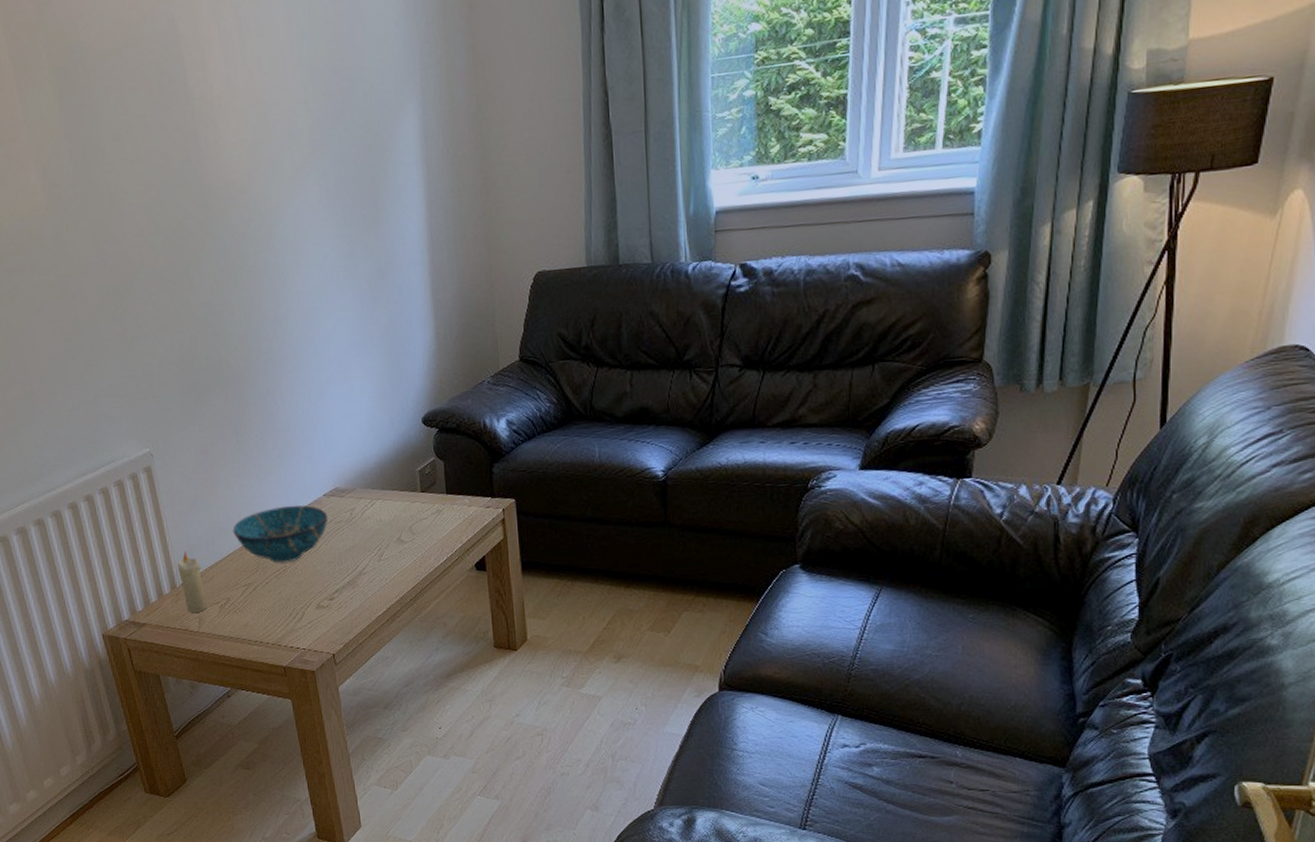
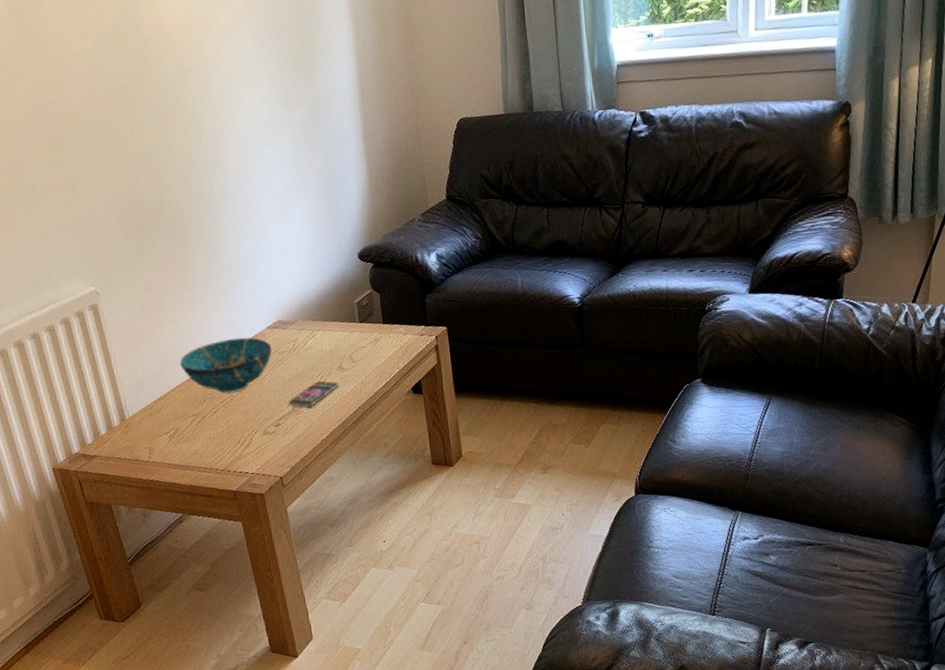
candle: present [178,550,207,613] -> none [126,384,157,443]
smartphone: none [344,553,397,581] -> present [289,381,339,407]

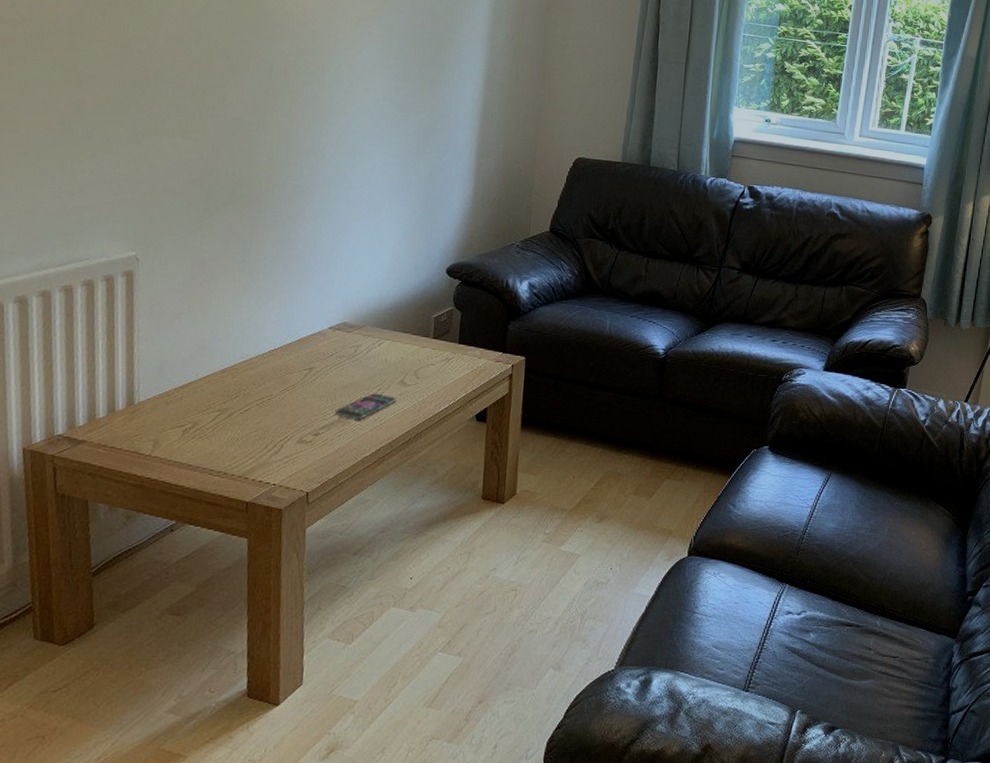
decorative bowl: present [180,337,272,394] -> none [217,333,330,393]

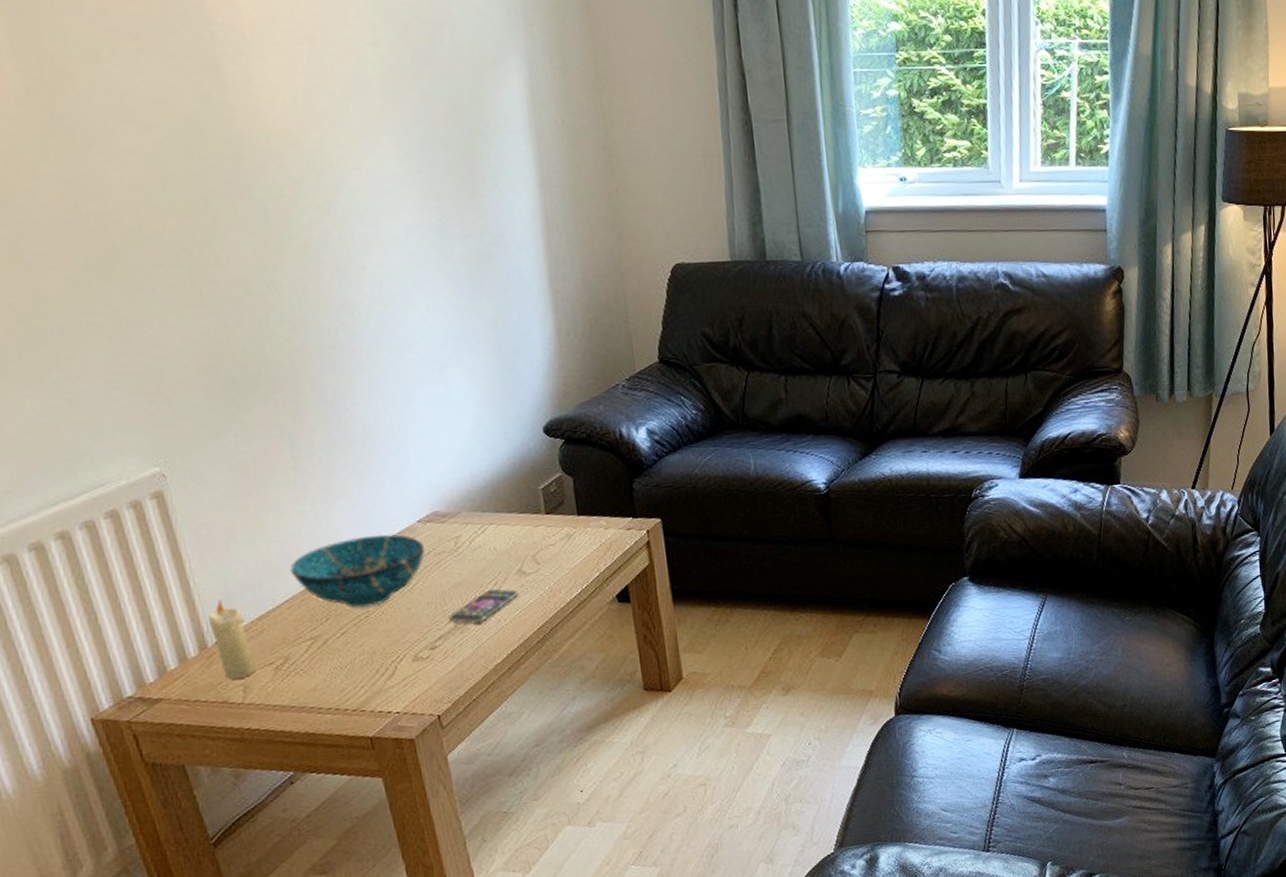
candle: none [140,365,169,434] -> present [208,599,255,680]
decorative bowl: none [217,333,330,393] -> present [290,534,425,609]

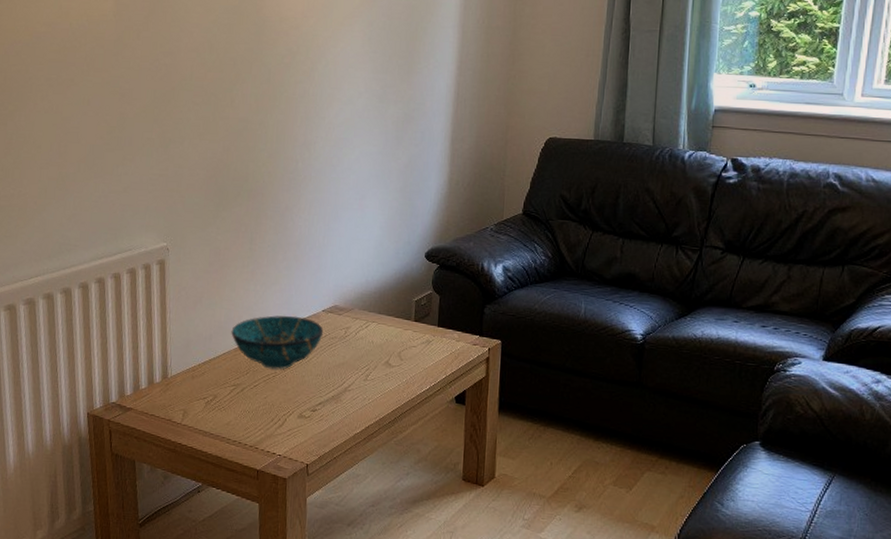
candle: present [208,599,255,680] -> none [172,343,194,405]
smartphone: present [449,589,518,624] -> none [329,373,383,397]

